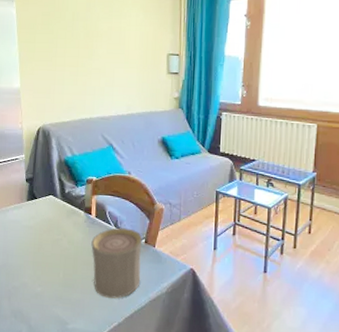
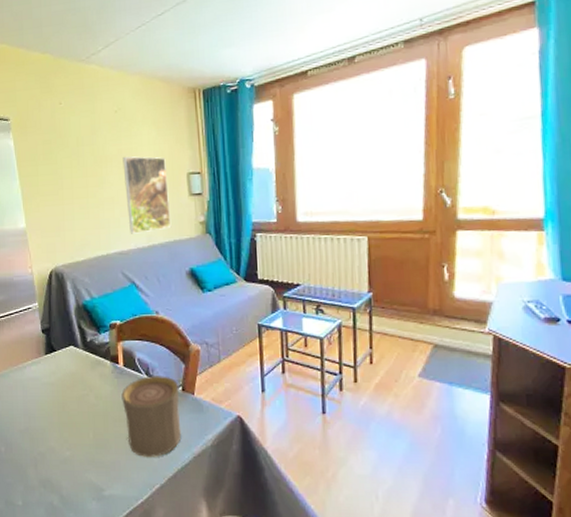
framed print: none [111,33,150,103] -> present [123,156,172,234]

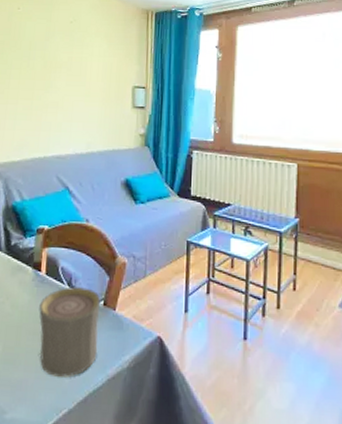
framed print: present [123,156,172,234] -> none [70,64,114,140]

